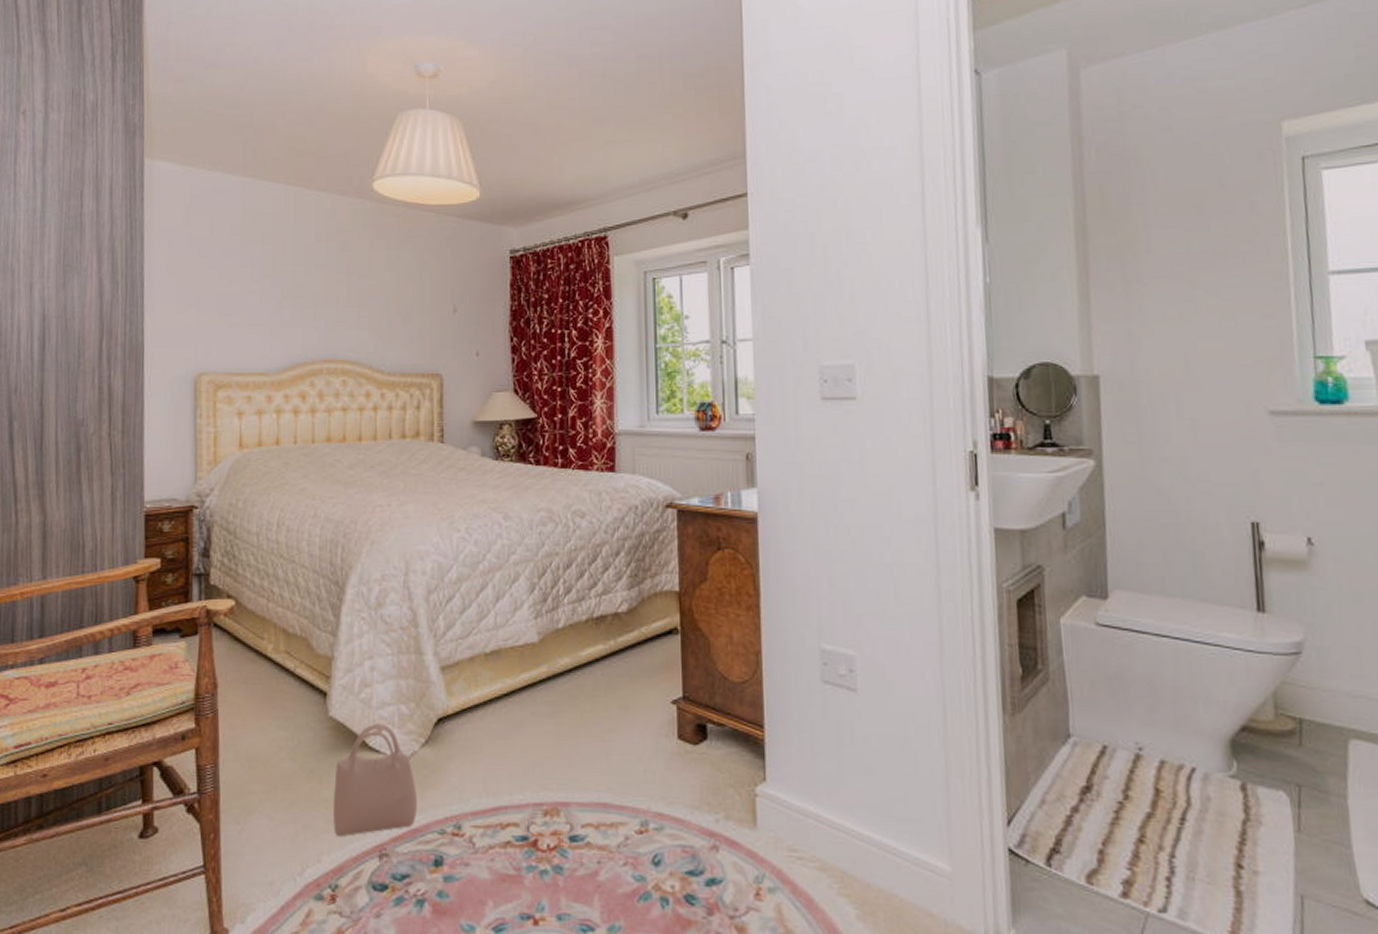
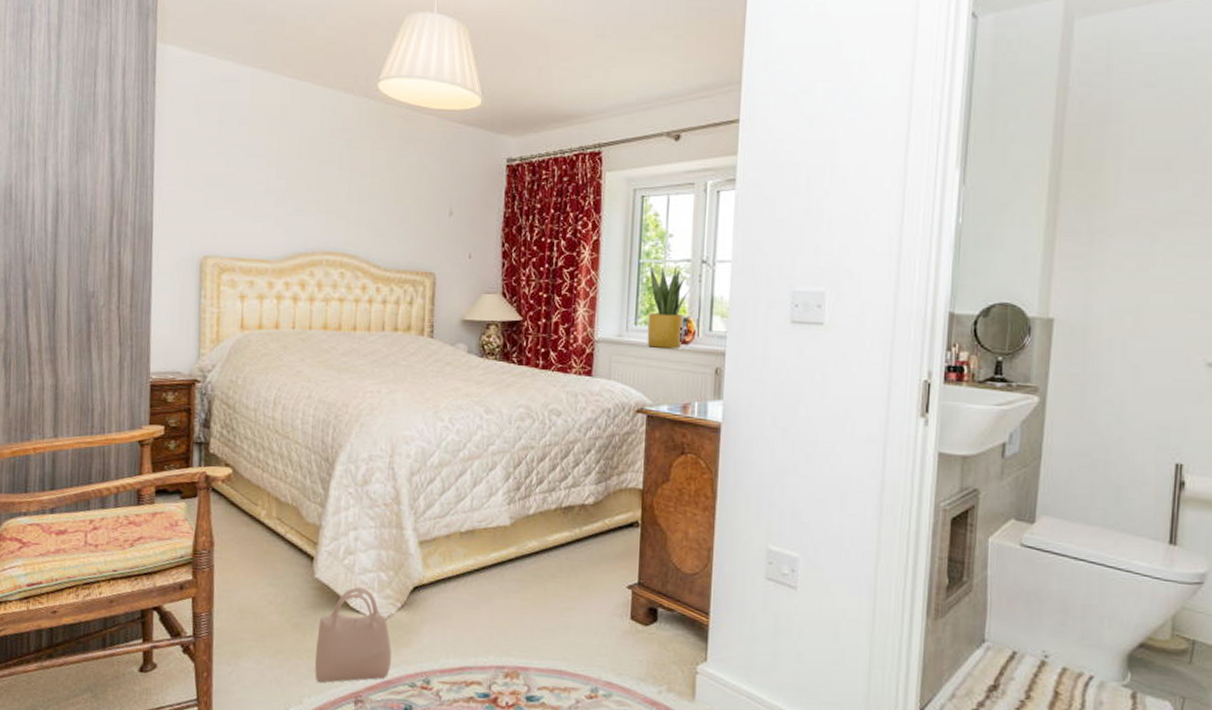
planter: none [668,347,713,436] -> present [647,265,691,349]

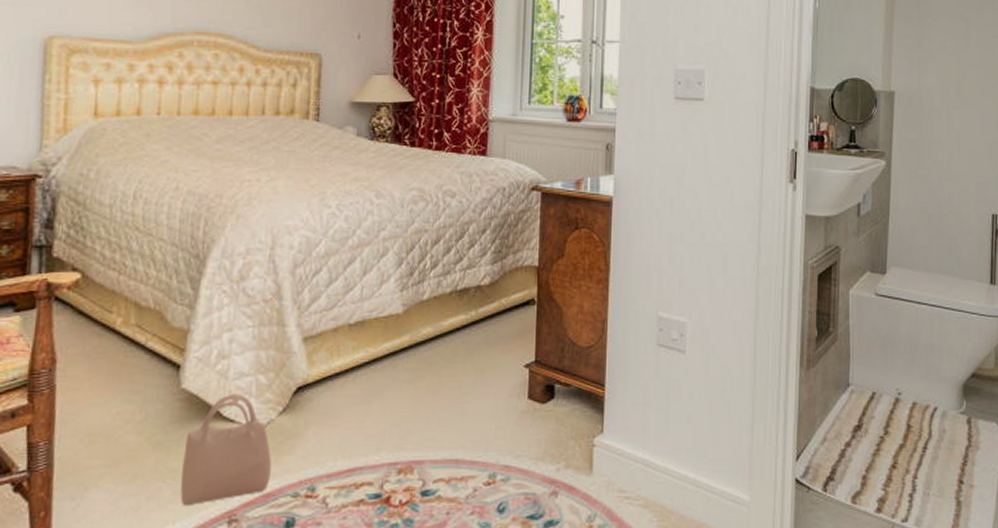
planter: present [647,265,691,349] -> none [540,45,582,126]

